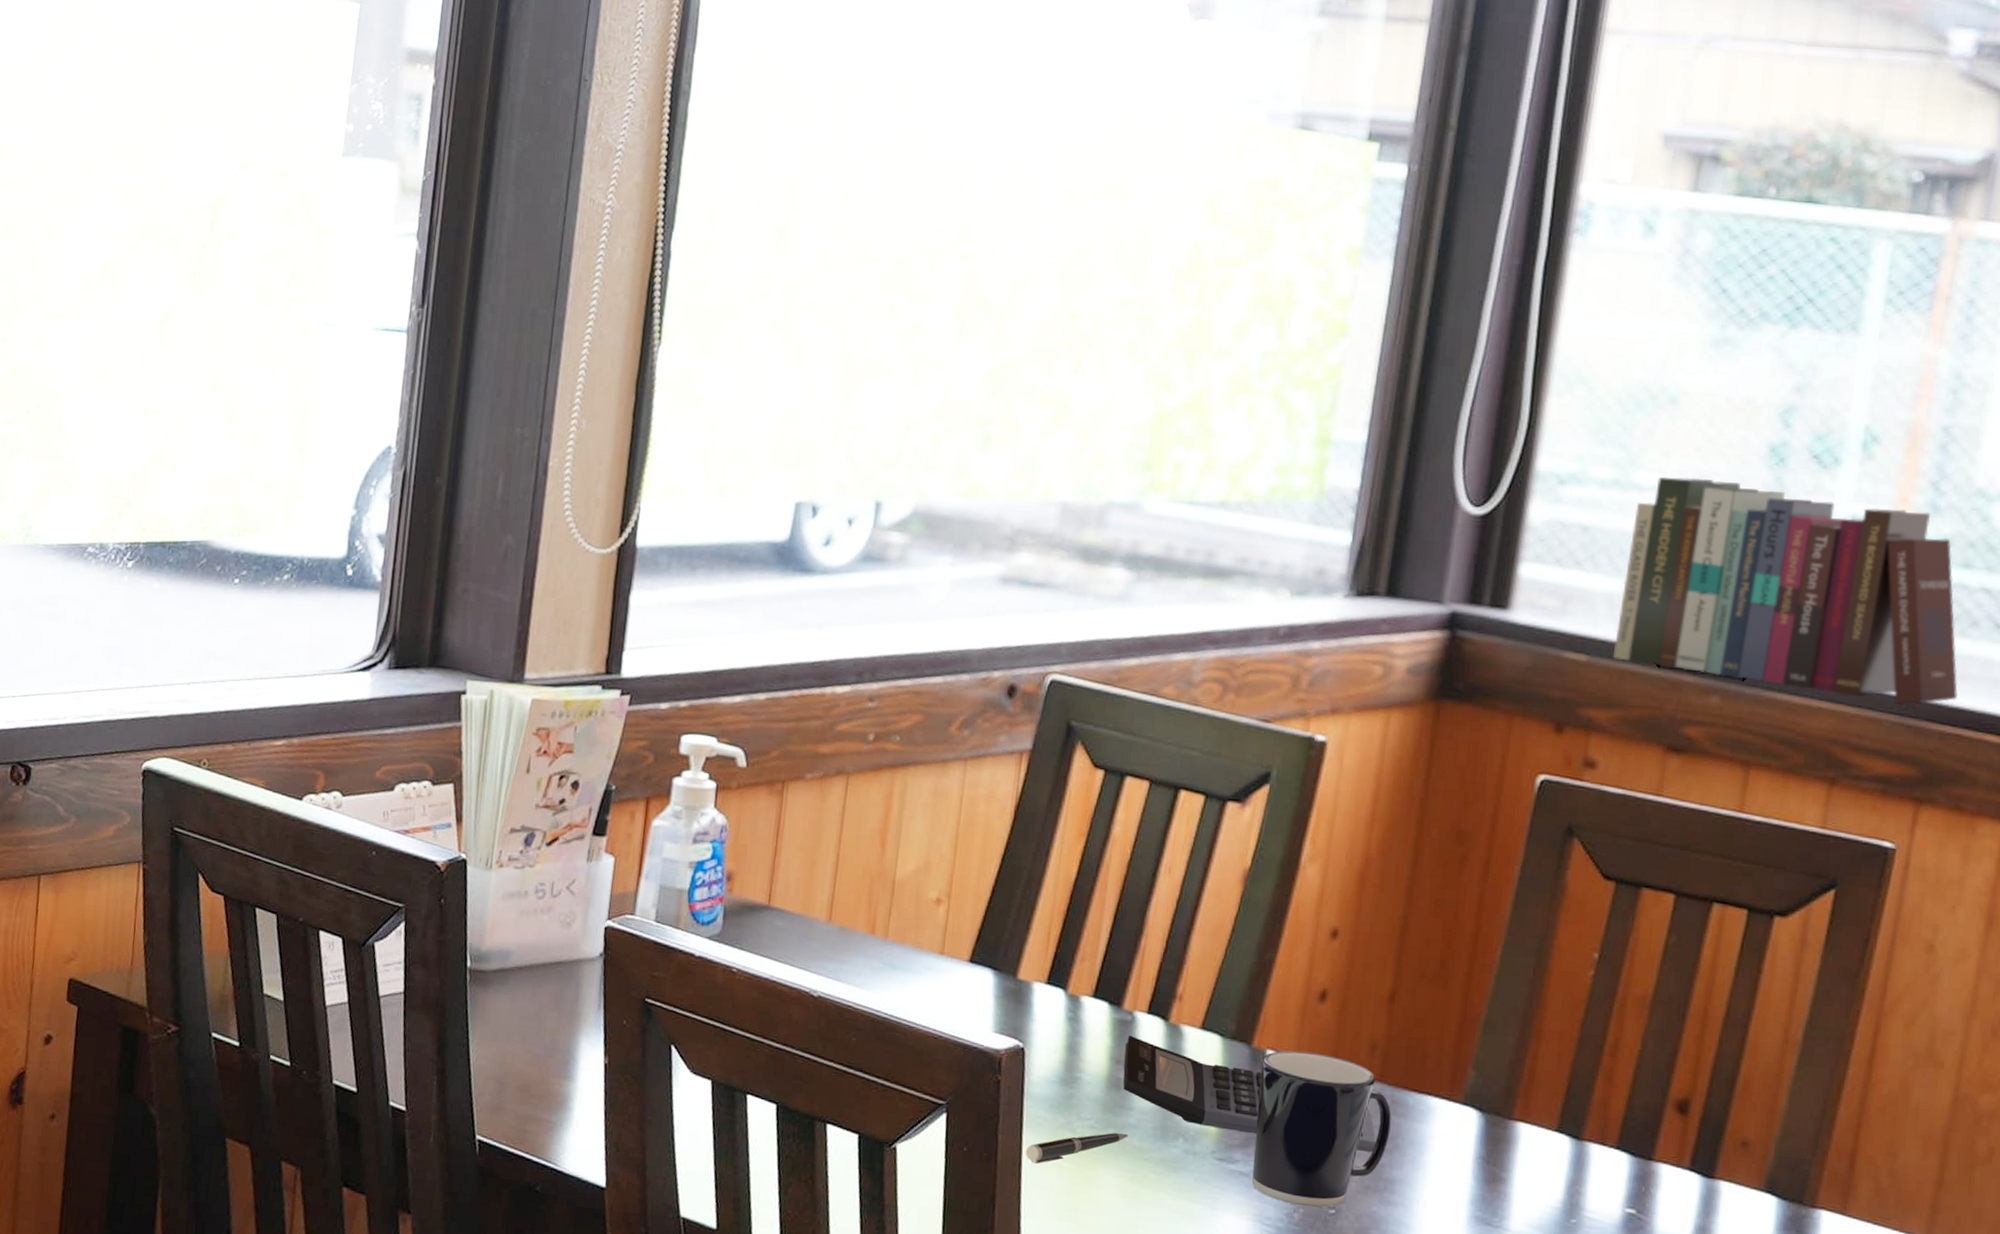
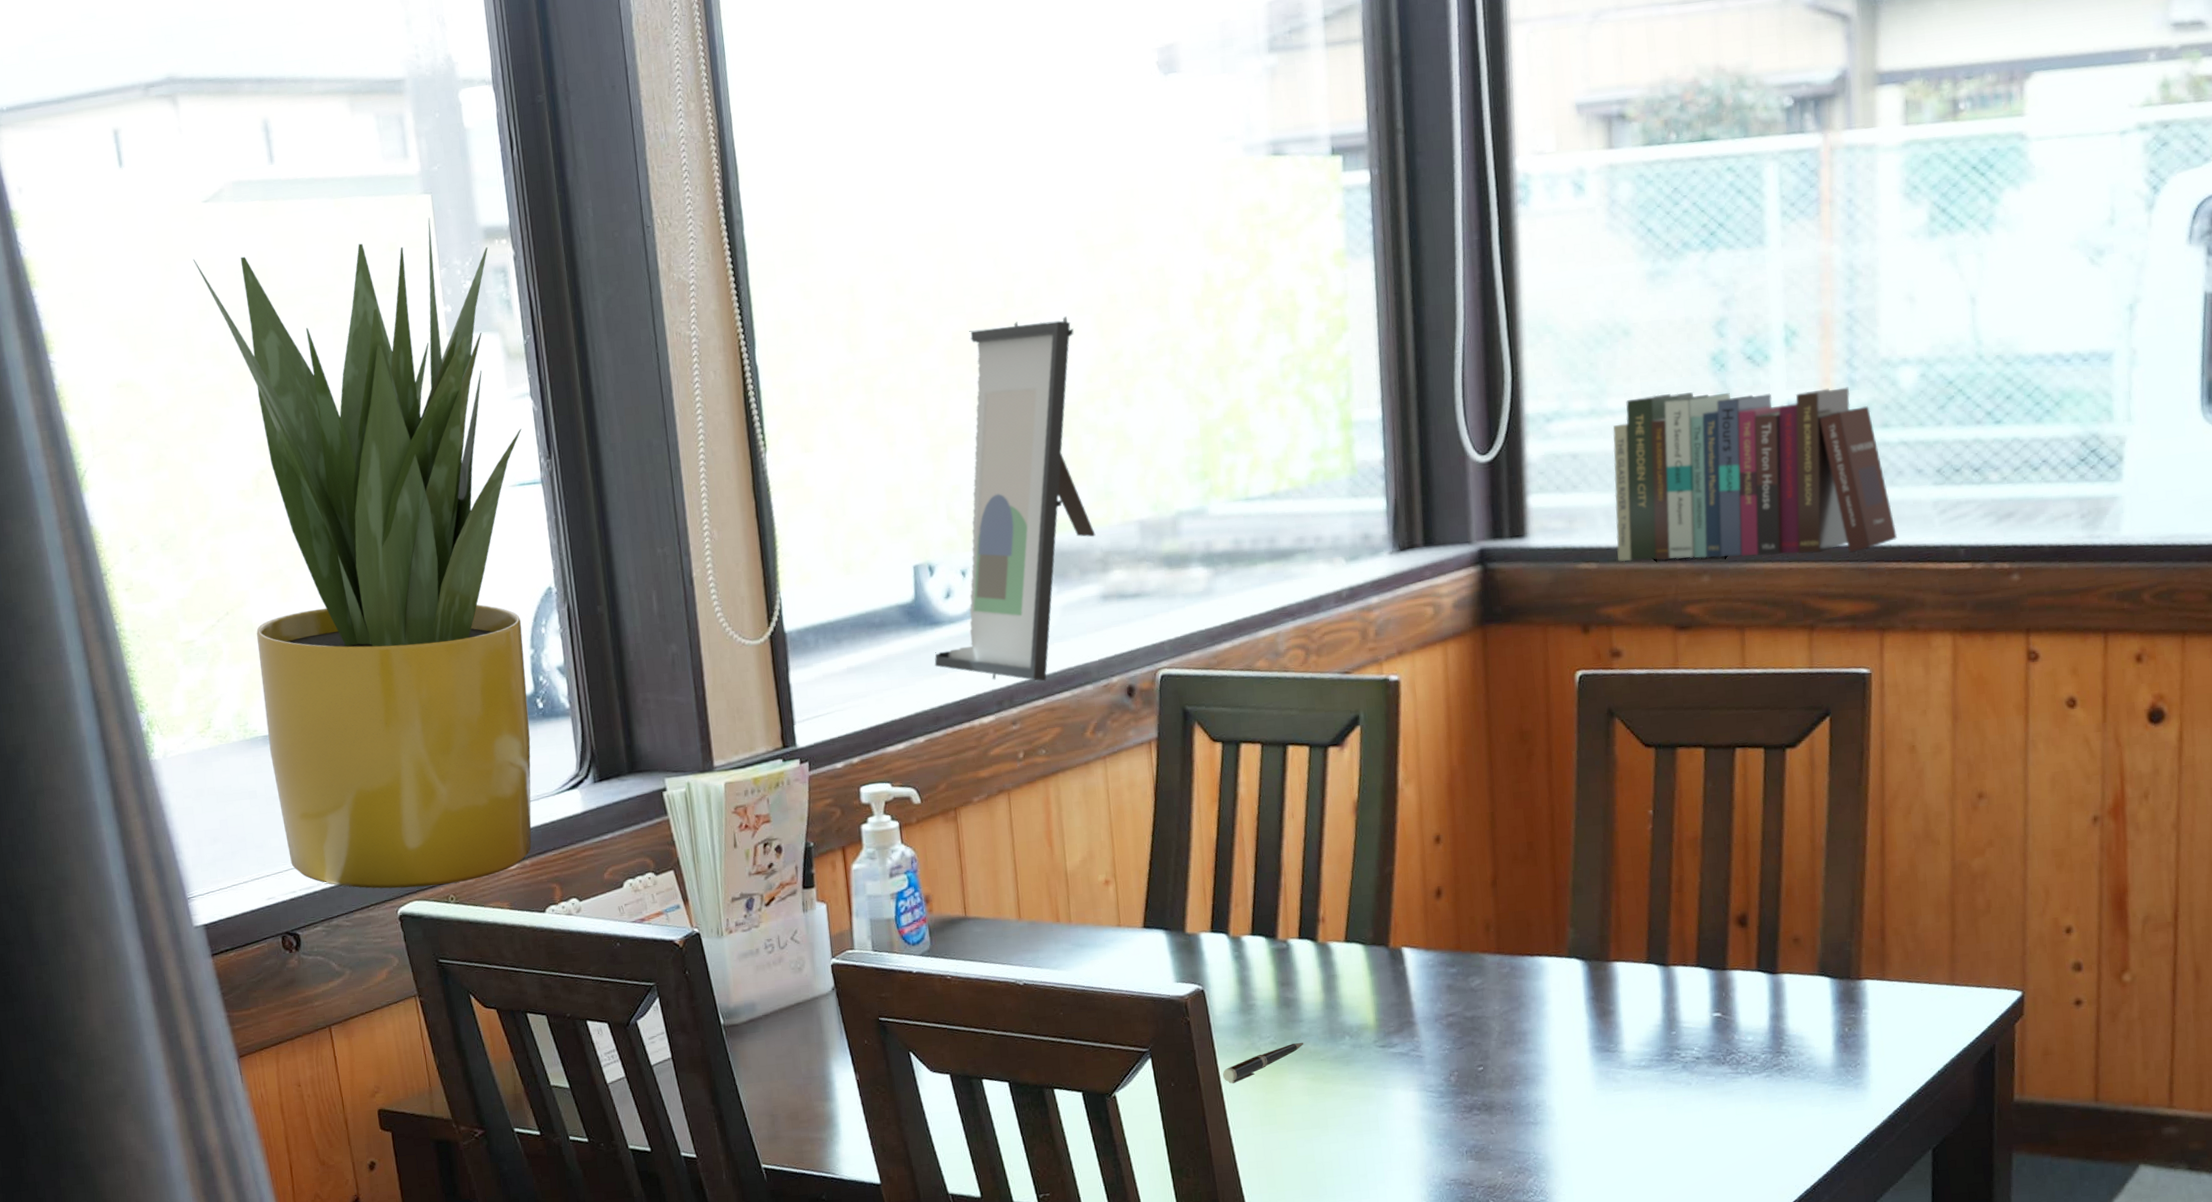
planter: none [40,26,409,748] -> present [193,217,532,889]
picture frame: none [795,257,1033,660] -> present [934,316,1096,682]
calculator: present [1123,1035,1376,1153] -> none [1286,960,1505,1022]
mug: present [1251,1050,1392,1208] -> none [1399,941,1515,1070]

